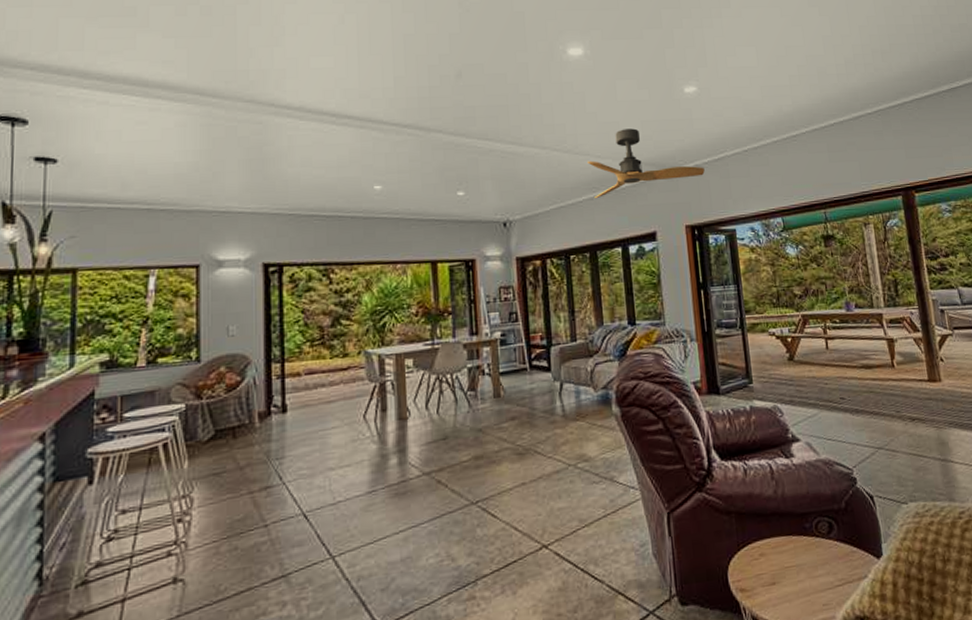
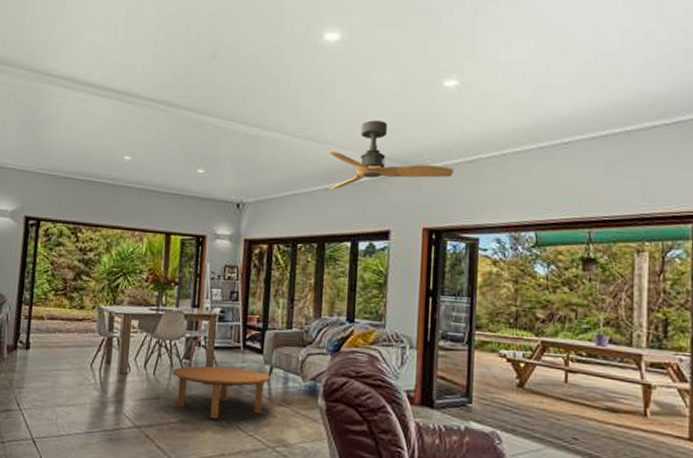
coffee table: none [458,389,562,449] -> present [172,365,270,419]

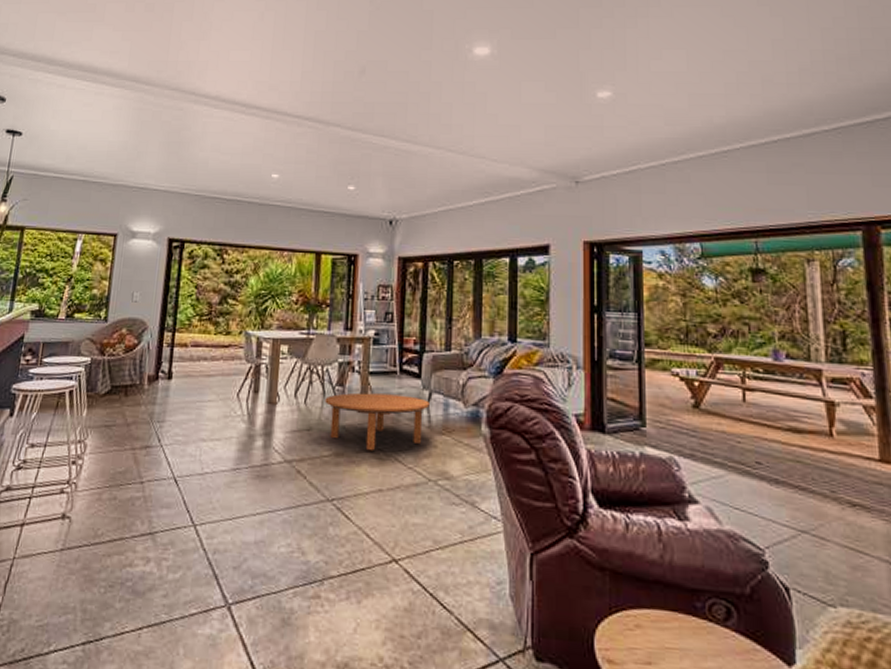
ceiling fan: present [328,120,454,190] -> none [482,133,612,205]

